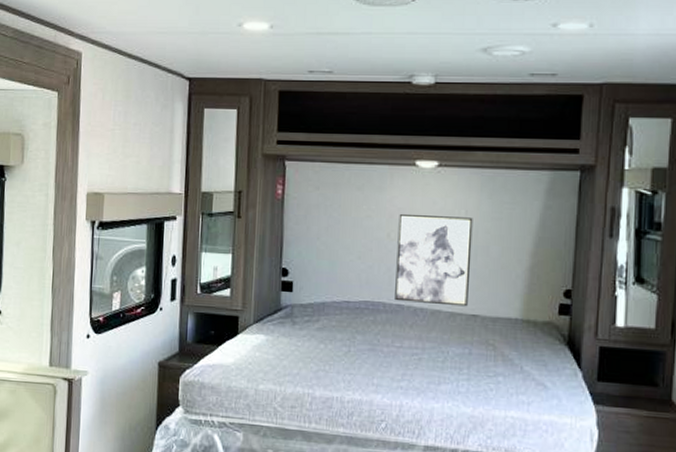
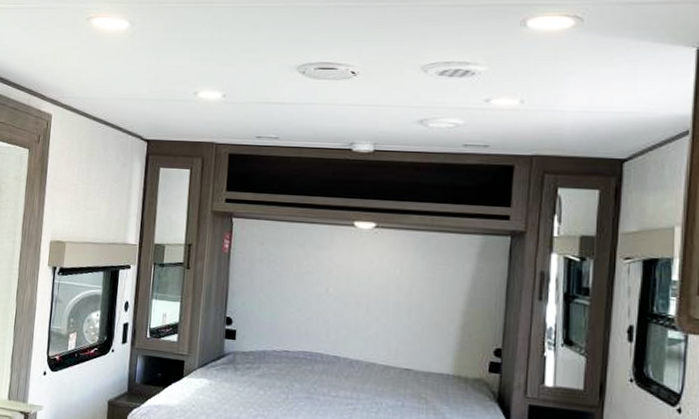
wall art: present [395,213,473,307] -> none [332,270,408,361]

